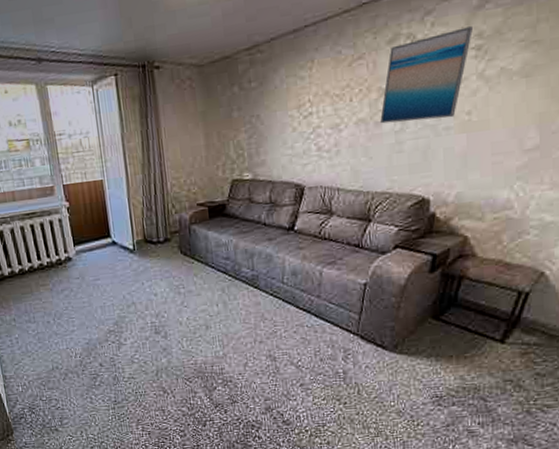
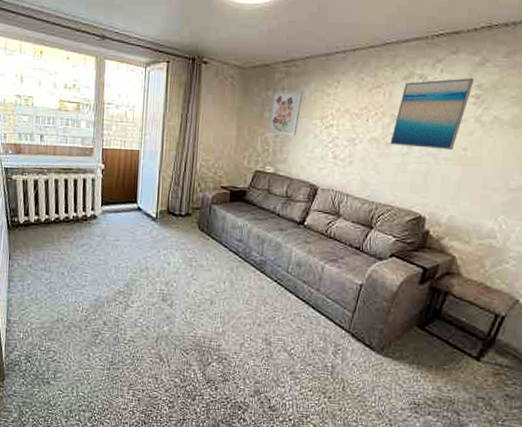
wall art: none [239,79,274,136] -> present [267,90,304,136]

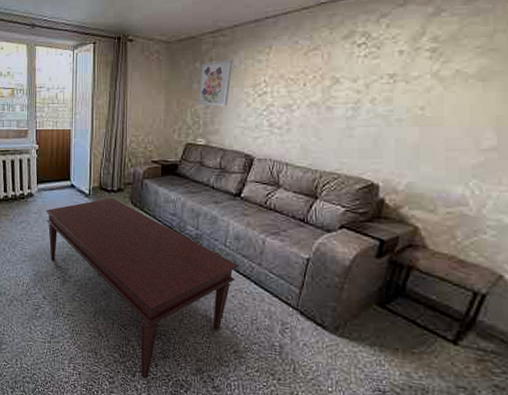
coffee table: none [109,222,298,403] -> present [45,197,238,380]
wall art: present [390,78,475,150] -> none [332,31,429,111]

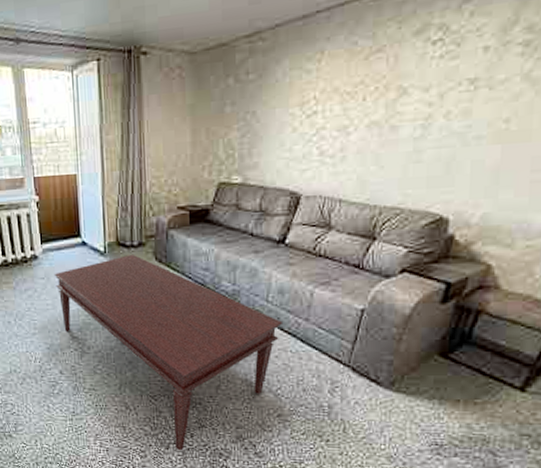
wall art: present [197,60,233,106] -> none [231,71,276,134]

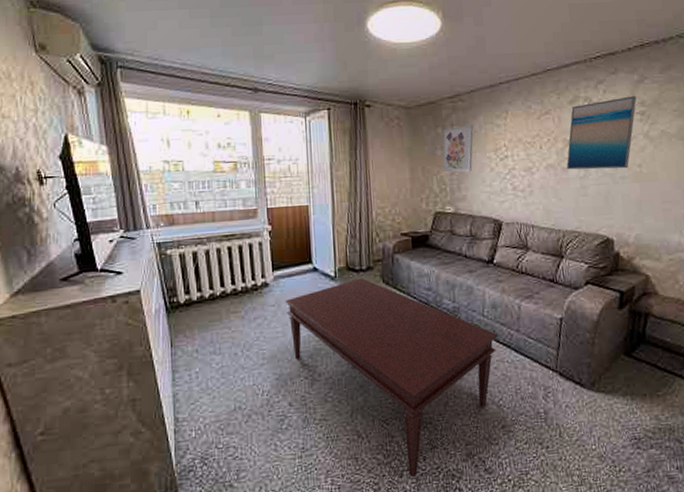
wall art: none [231,71,276,134] -> present [442,125,474,172]
wall art: none [397,17,523,128] -> present [566,96,637,170]

